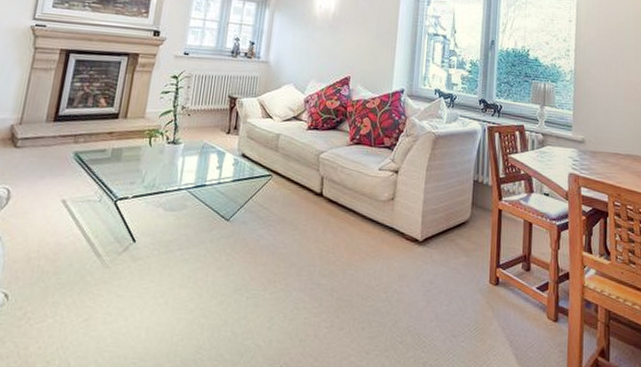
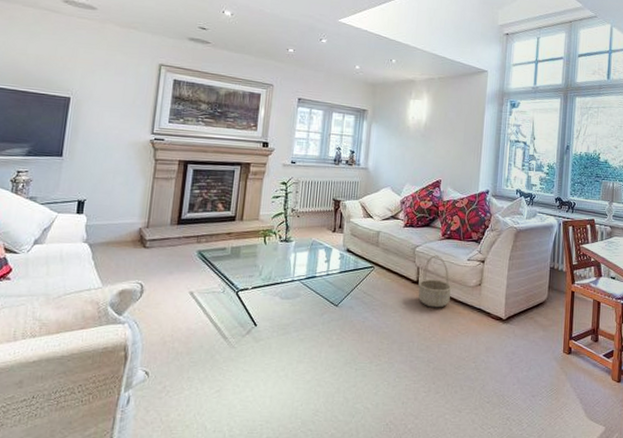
basket: none [321,163,361,226] -> present [418,255,452,308]

